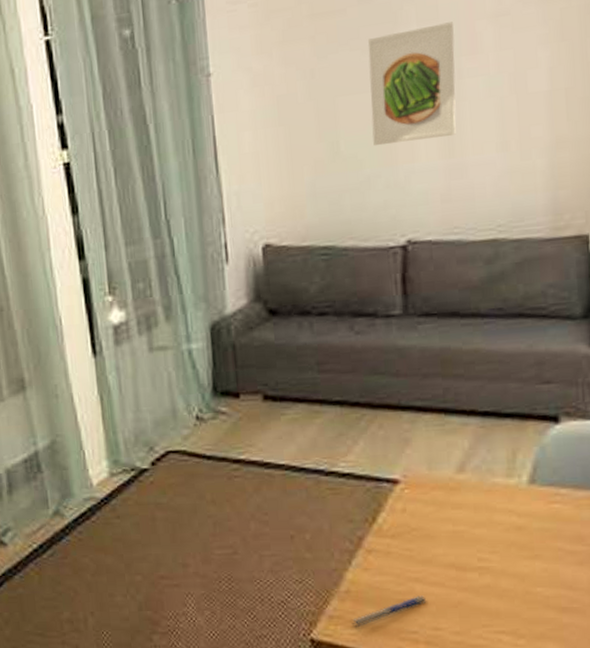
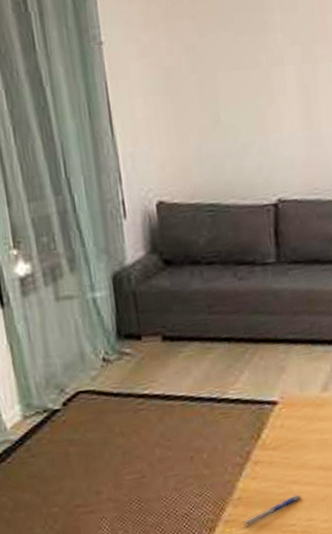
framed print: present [368,22,456,146] -> none [241,13,314,117]

